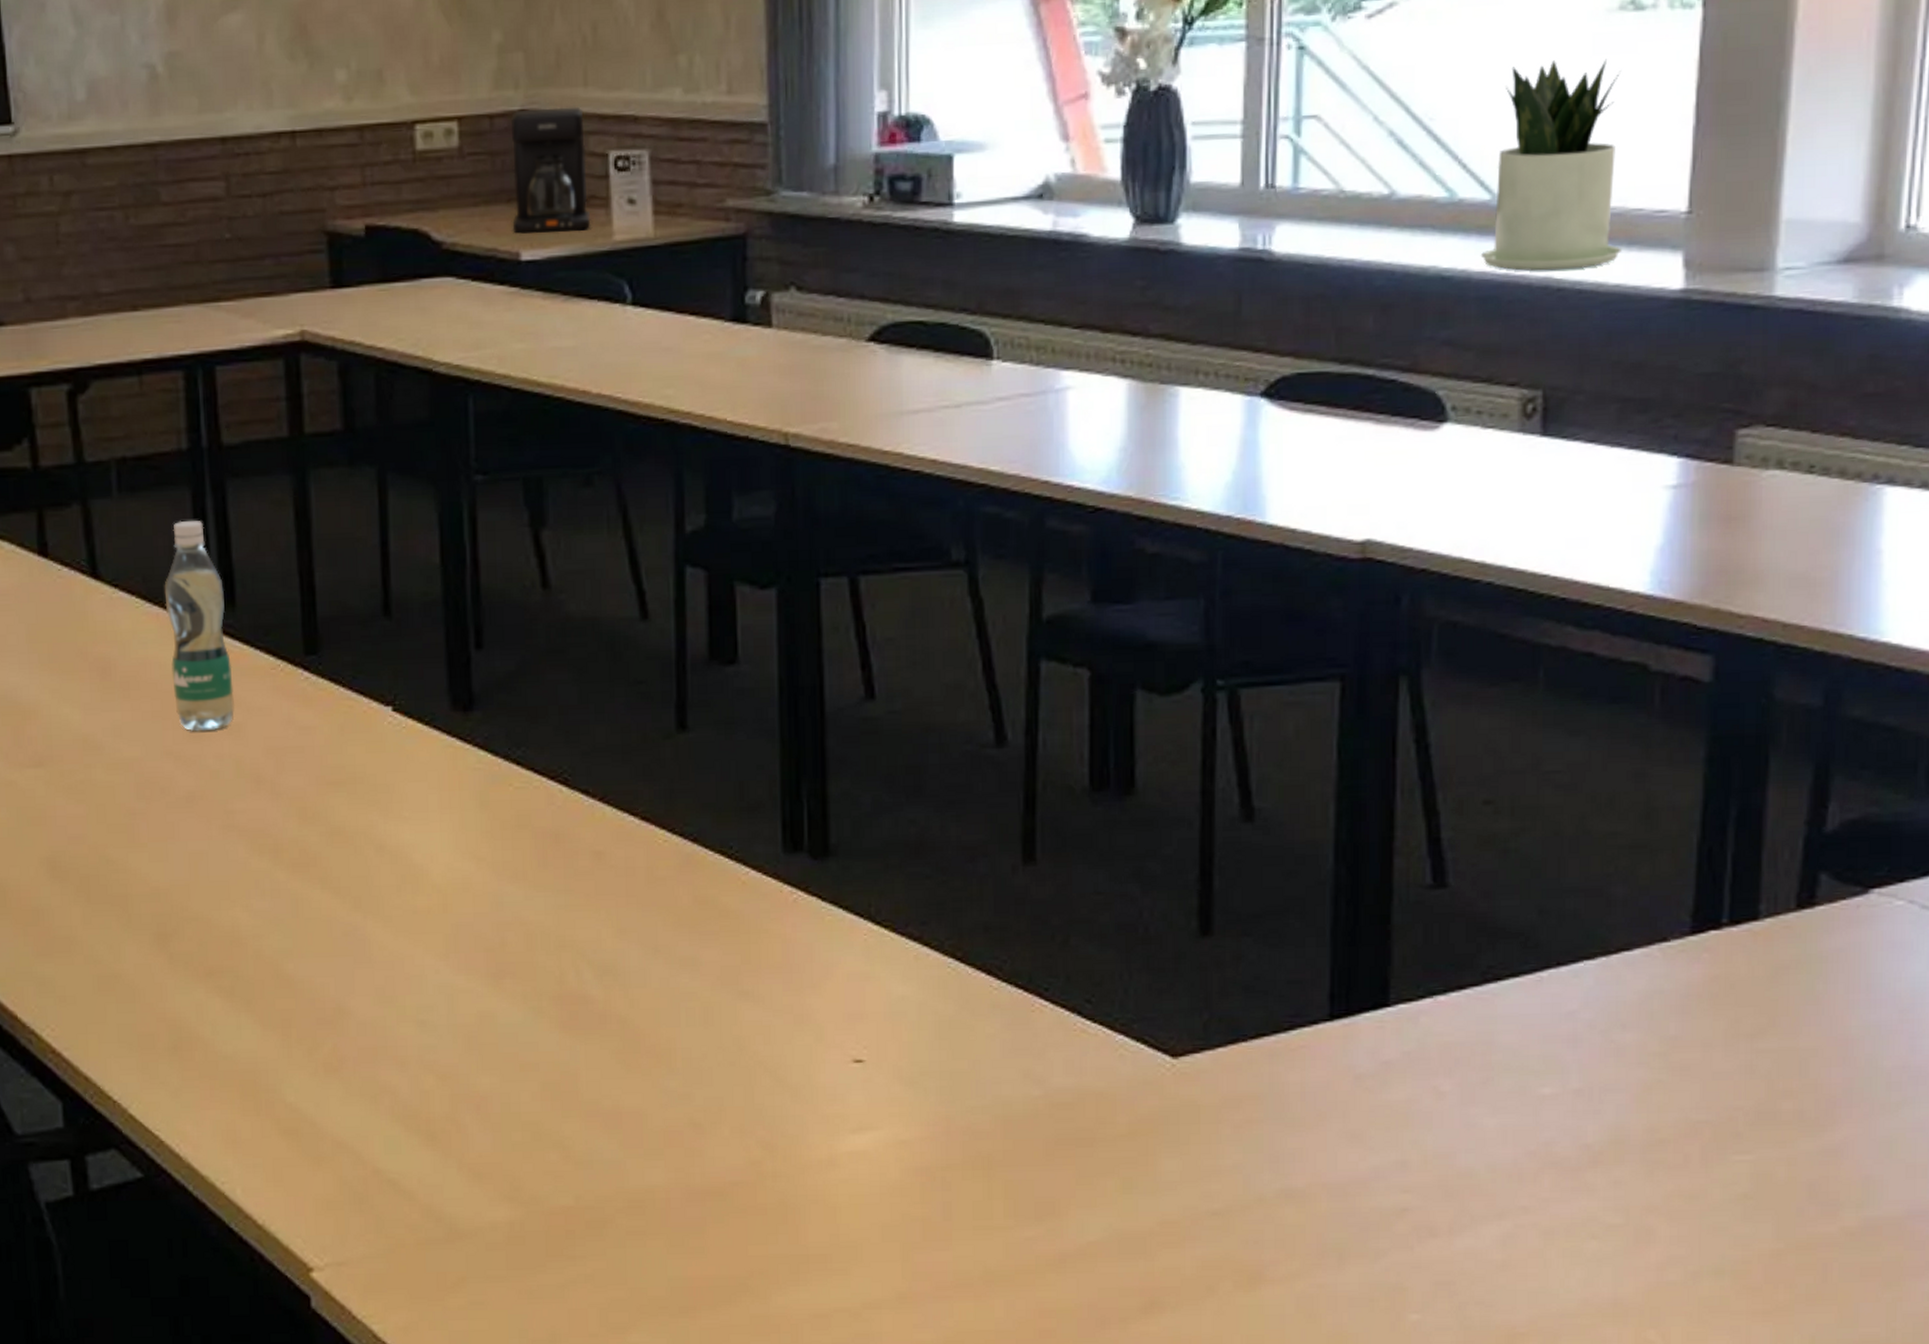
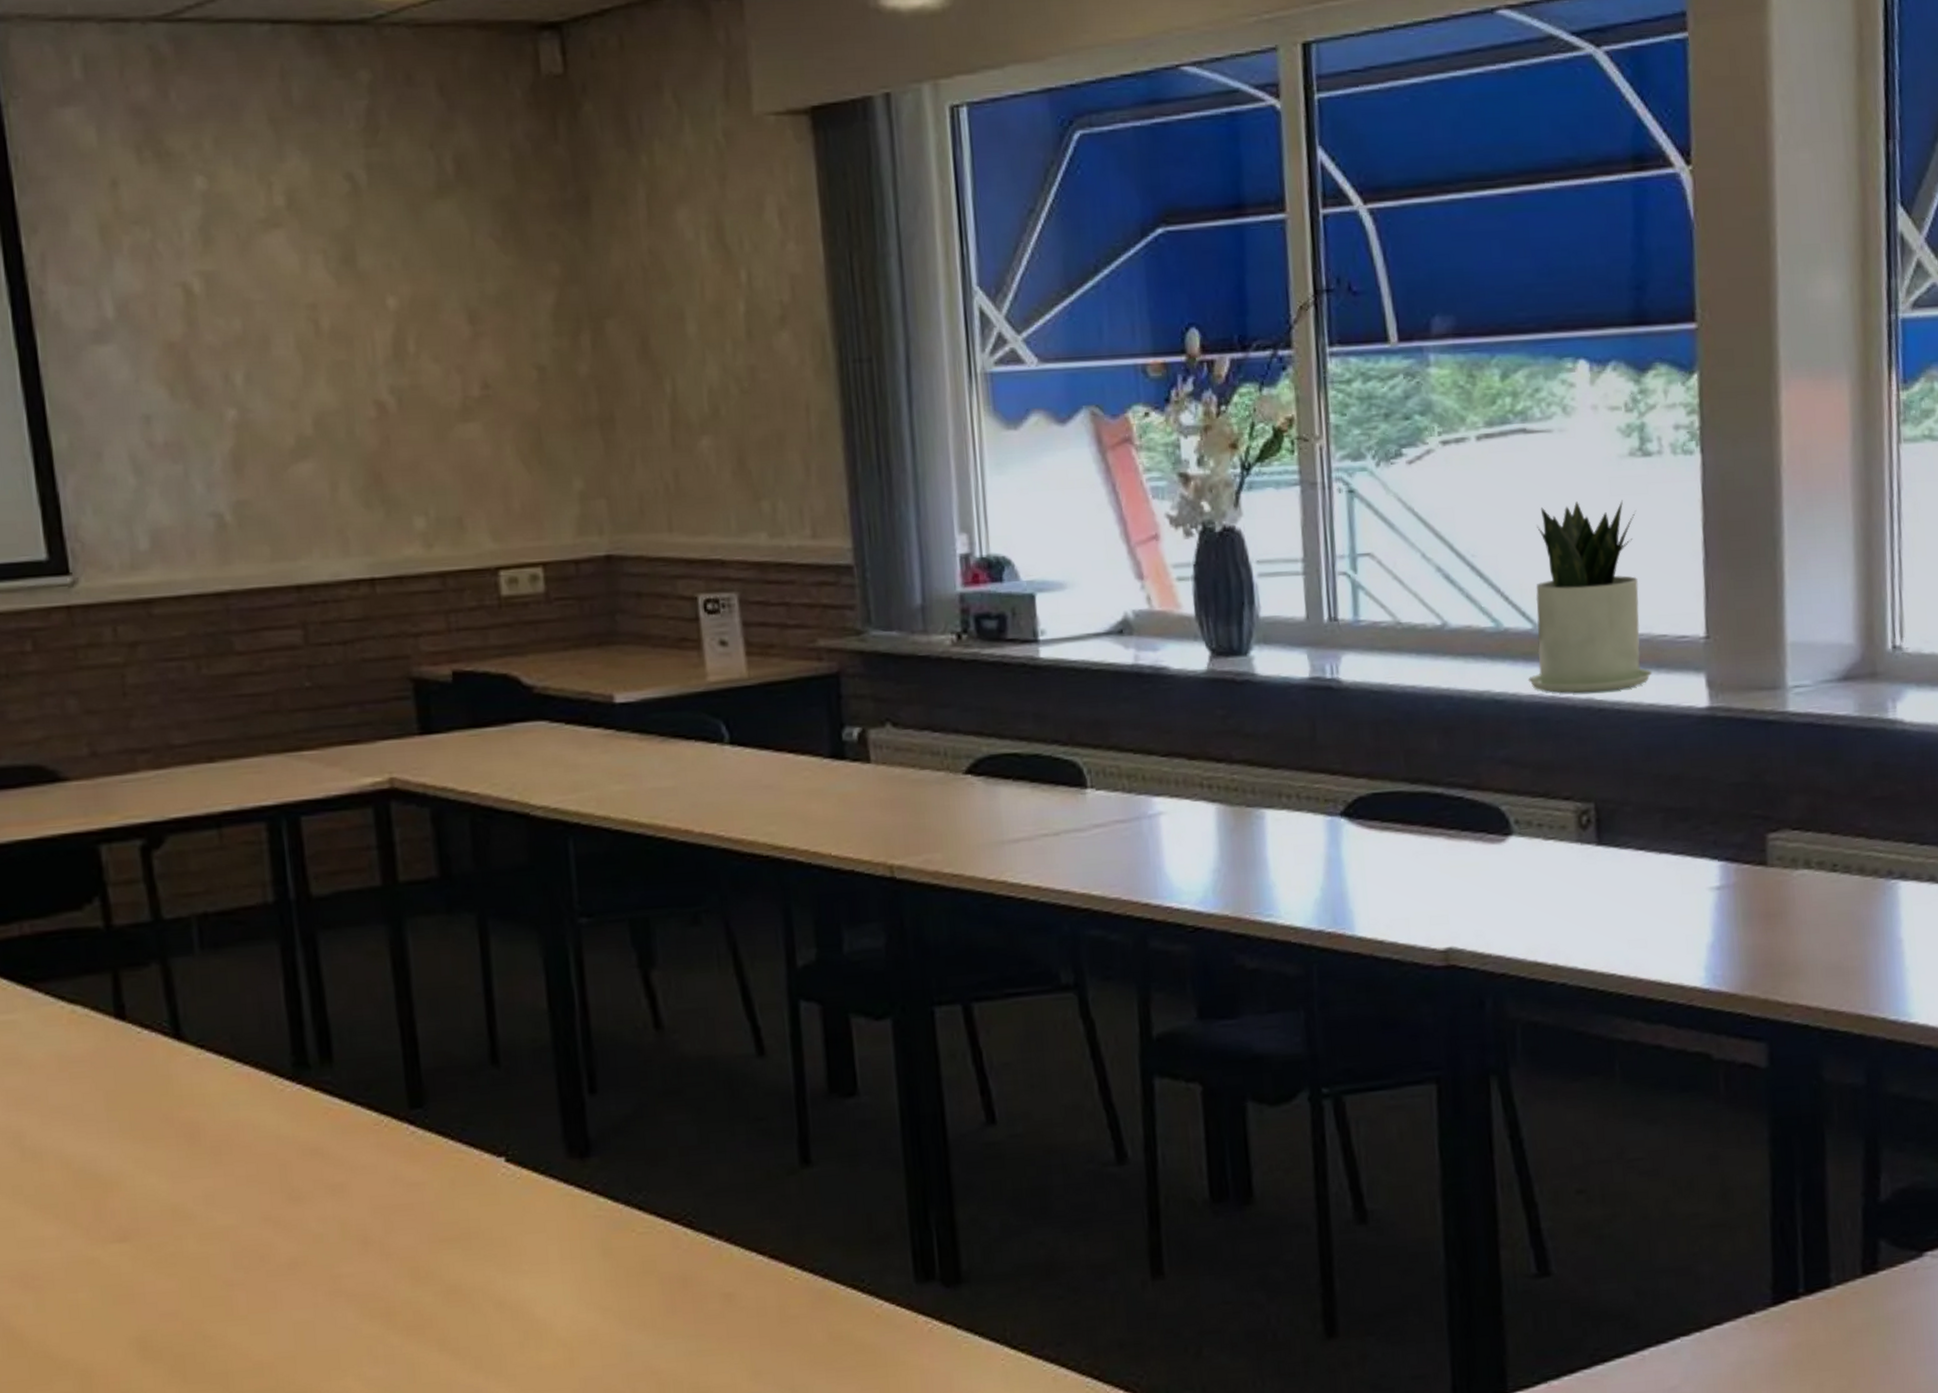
bottle: present [164,520,235,732] -> none [254,974,337,1195]
coffee maker: present [511,107,591,234] -> none [597,552,684,676]

